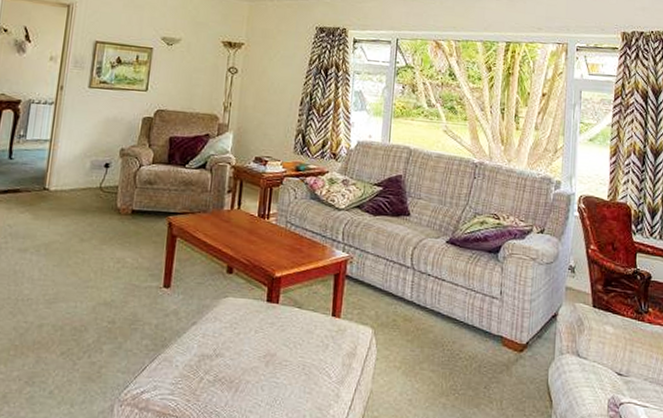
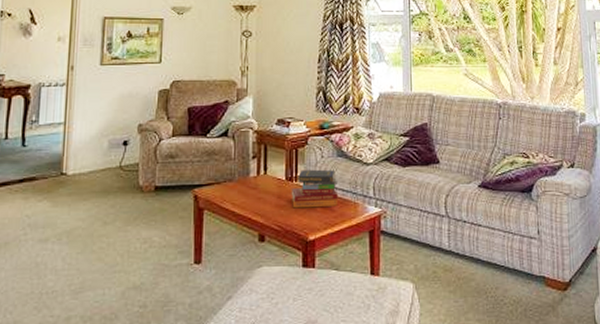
books: none [262,208,308,247] -> present [291,169,339,209]

